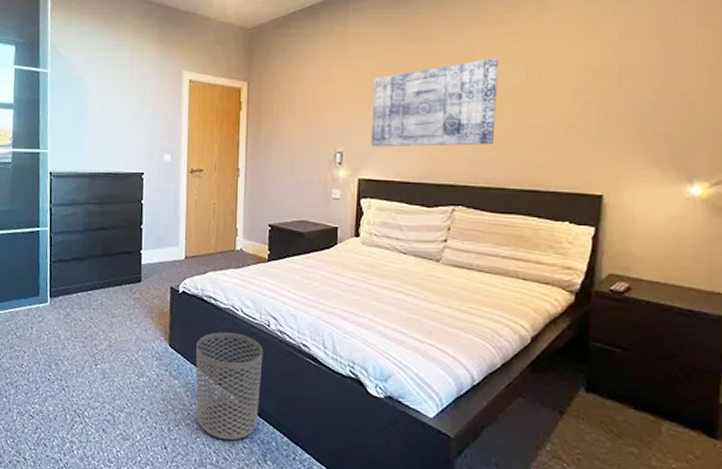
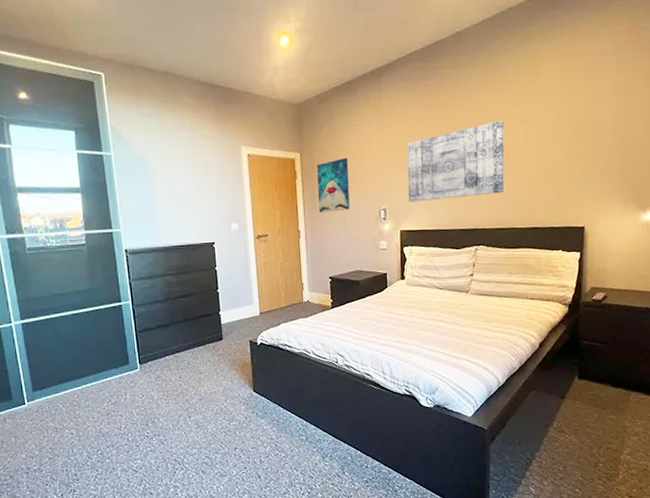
waste bin: present [196,332,263,441] -> none [277,372,335,462]
wall art: none [263,90,303,151] -> present [317,157,350,213]

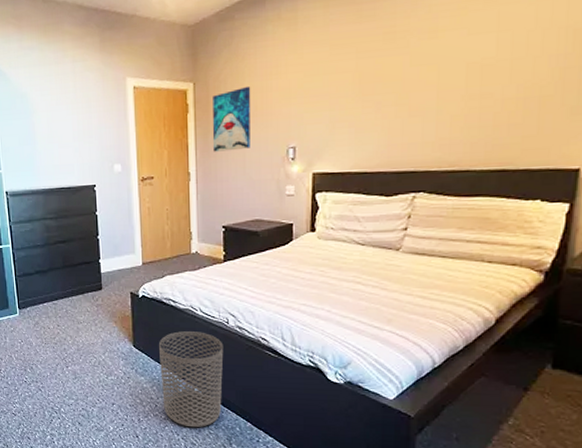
waste bin: none [277,372,335,462] -> present [159,331,224,428]
wall art: present [406,120,504,203] -> none [326,28,465,139]

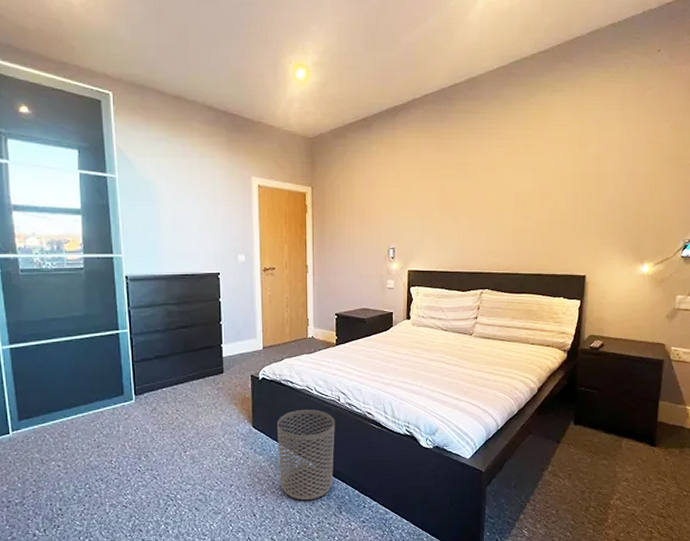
wall art: present [212,86,251,152] -> none [327,194,360,248]

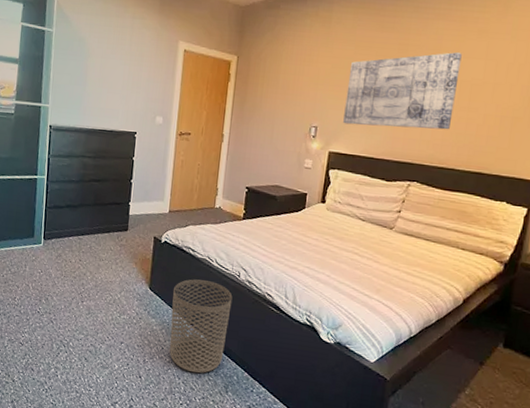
wall art: none [418,166,513,243] -> present [343,51,462,130]

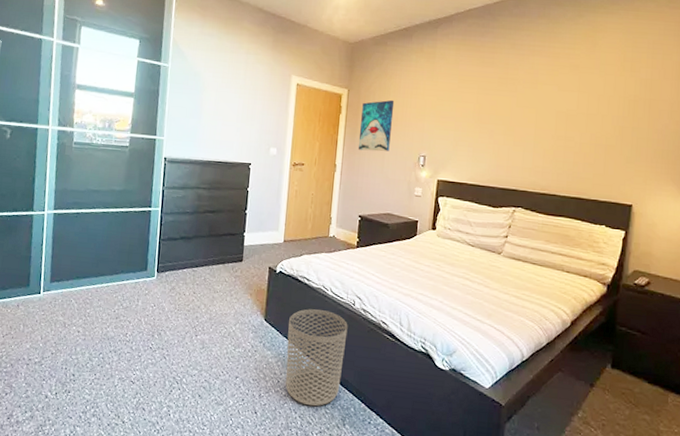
wall art: none [246,67,286,122] -> present [358,99,395,152]
wall art: present [343,51,462,130] -> none [450,85,557,158]

